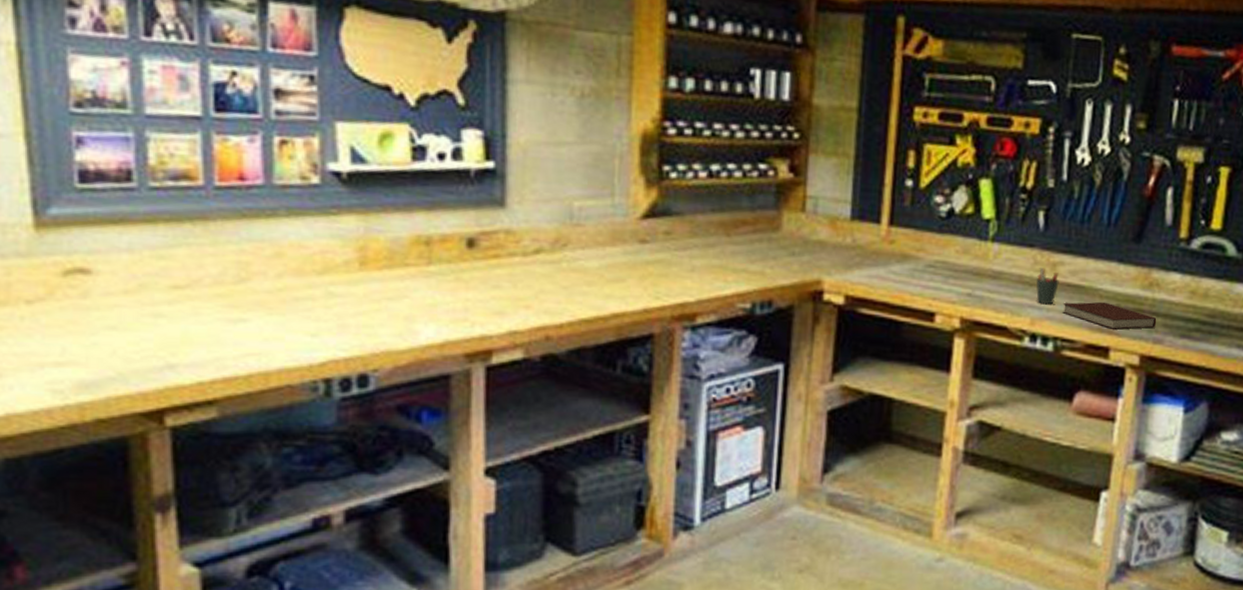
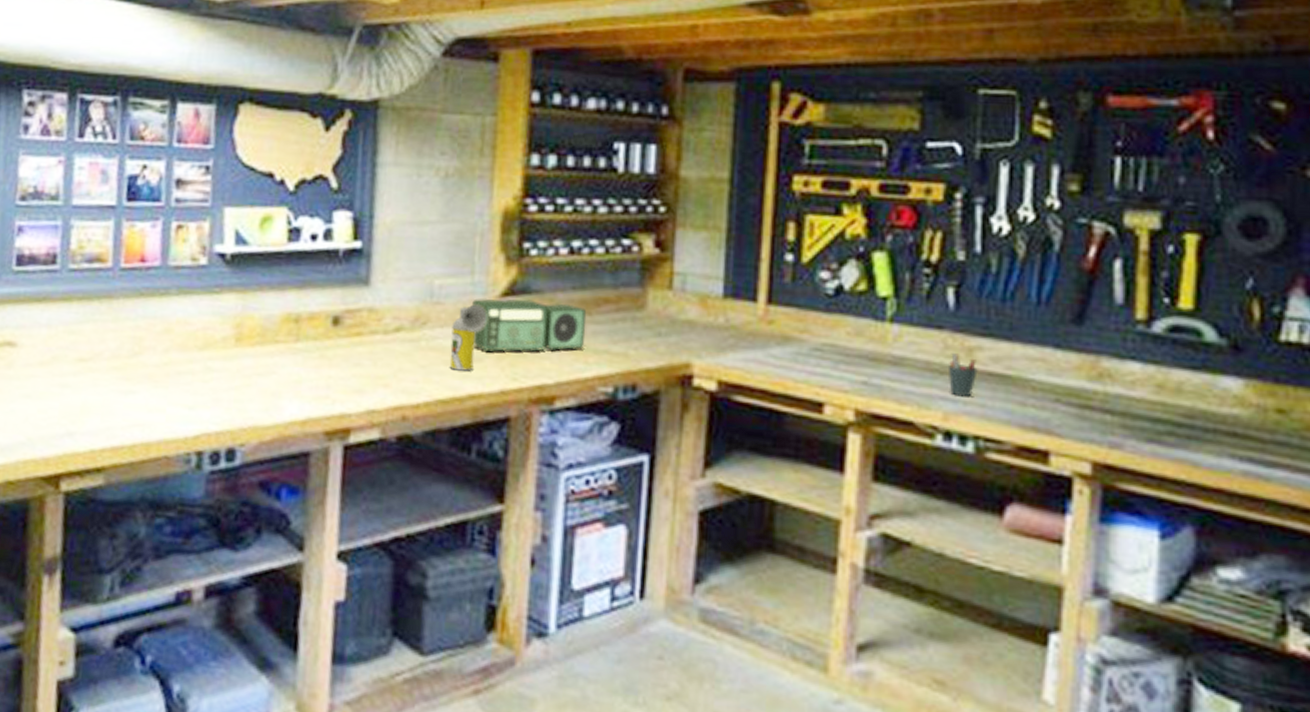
spray can: none [592,226,629,291] -> present [449,304,487,371]
radio: none [613,220,726,273] -> present [472,298,587,353]
notebook: present [1062,301,1157,330] -> none [984,395,1112,430]

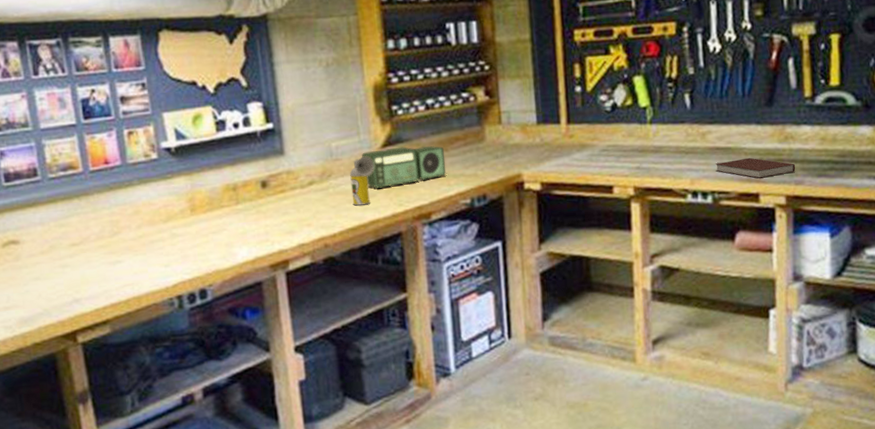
pen holder: present [947,352,978,397] -> none [690,137,710,167]
notebook: none [984,395,1112,430] -> present [715,157,796,179]

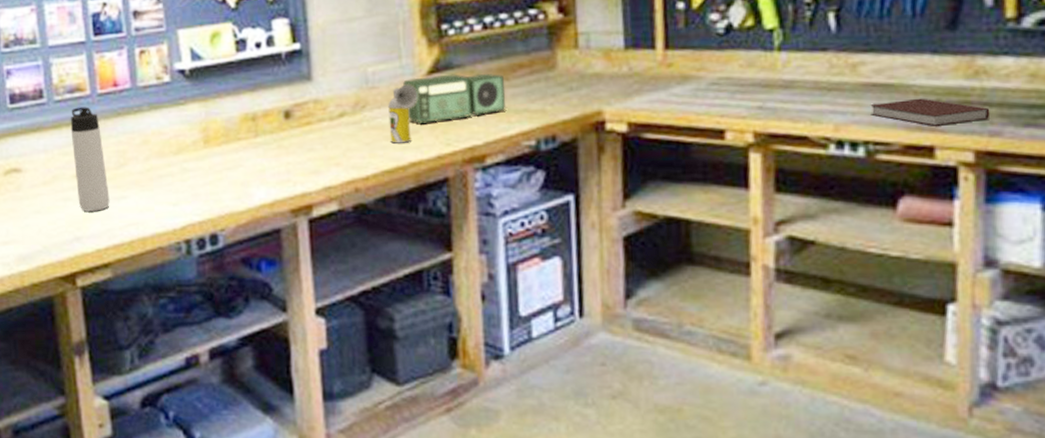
thermos bottle: none [64,183,106,276] -> present [70,106,110,212]

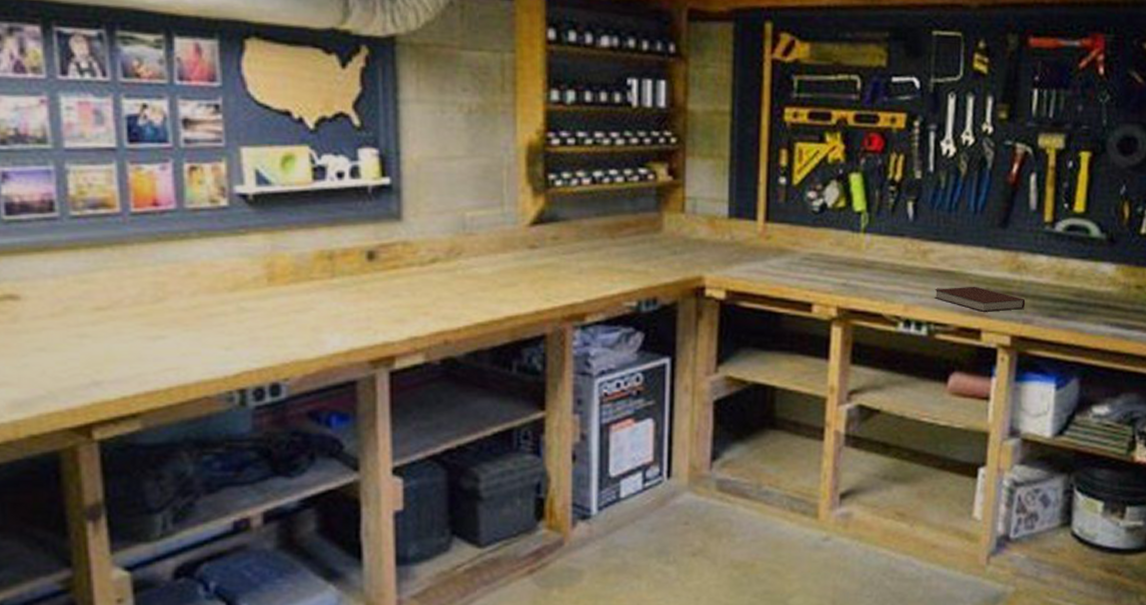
thermos bottle: present [70,106,110,212] -> none [91,226,142,352]
spray can: present [388,84,418,144] -> none [486,233,519,296]
radio: present [403,73,506,125] -> none [504,226,610,278]

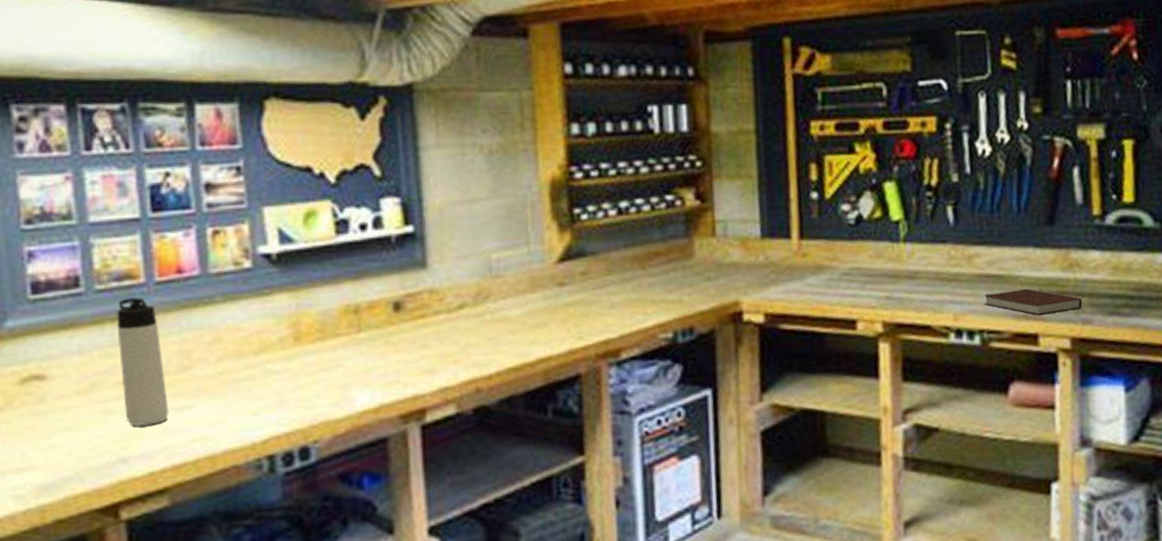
thermos bottle: none [91,226,142,352] -> present [116,297,169,426]

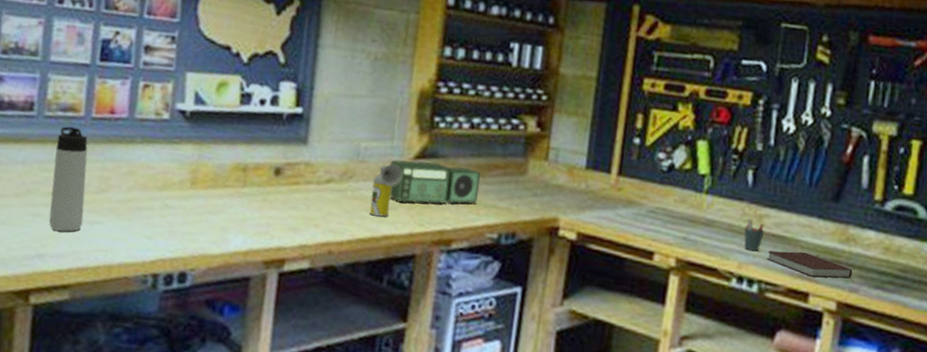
spray can: none [514,272,547,338] -> present [369,164,402,217]
radio: none [531,261,642,317] -> present [390,159,481,205]
pen holder: none [953,261,978,299] -> present [744,218,765,252]

